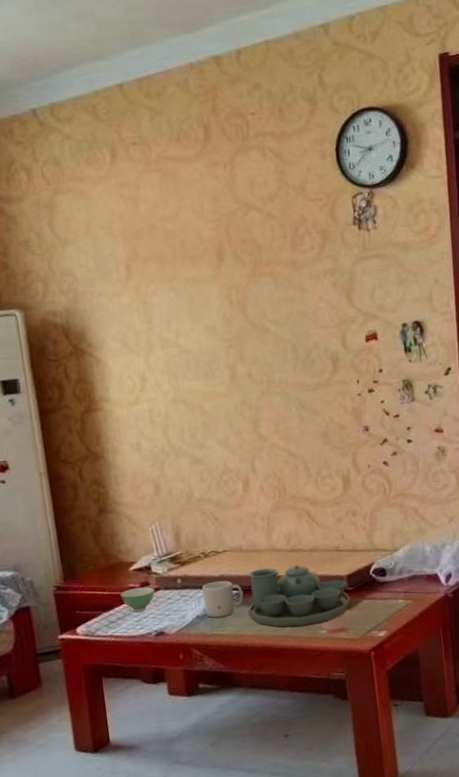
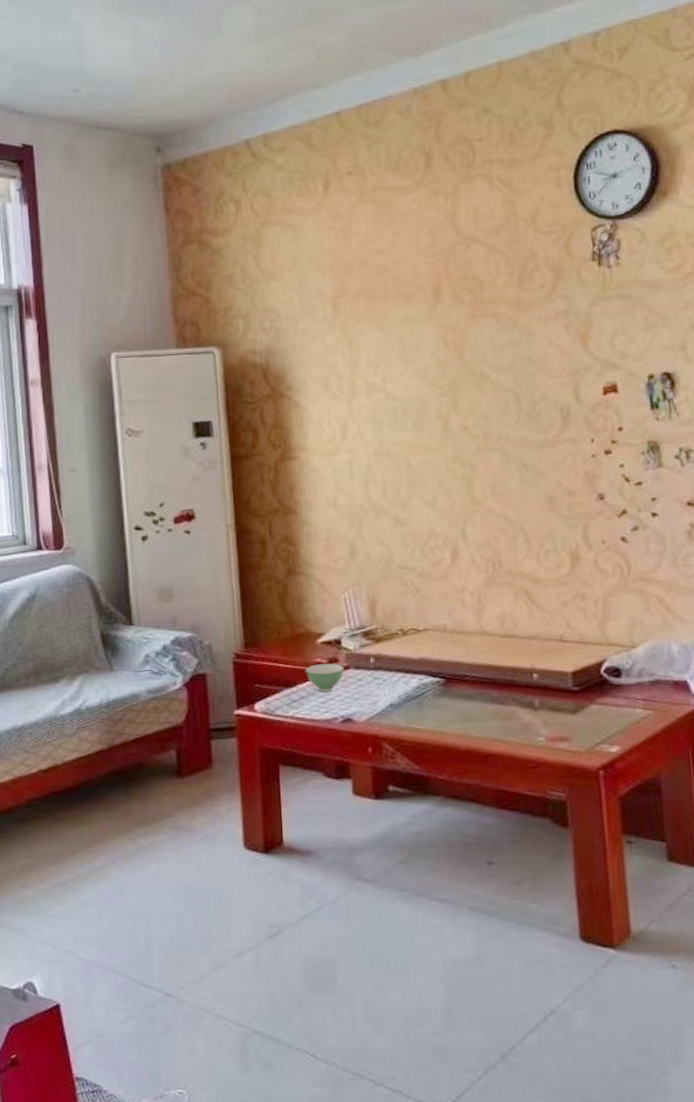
mug: present [201,580,244,618] -> none [397,664,446,708]
tea set: present [248,565,352,627] -> none [450,653,577,729]

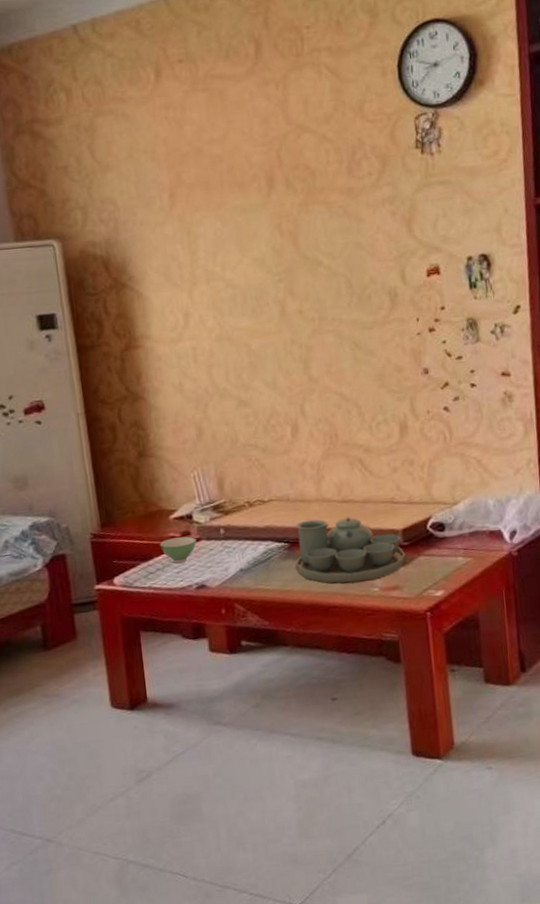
tea set: none [450,653,577,729] -> present [295,517,407,583]

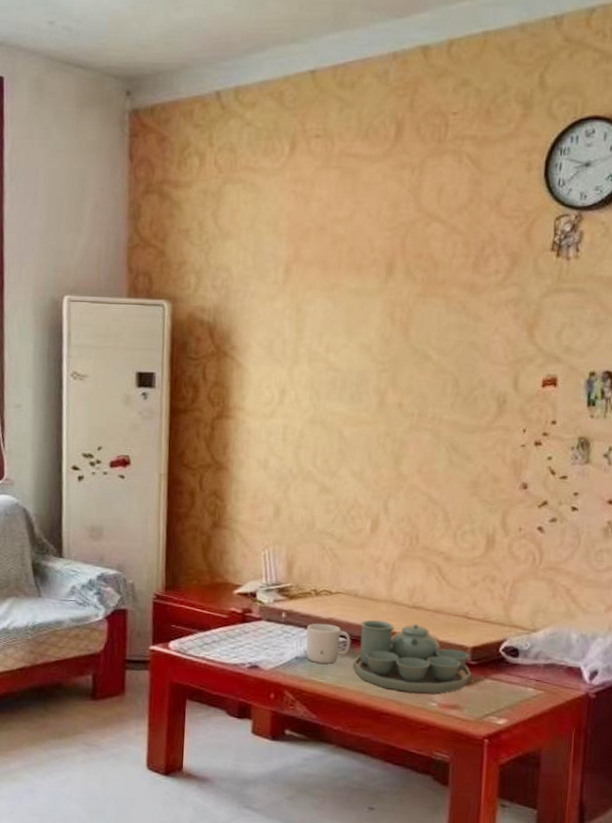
bowl: present [159,536,197,564] -> none [219,613,257,640]
mug: none [245,531,291,572] -> present [306,623,351,664]

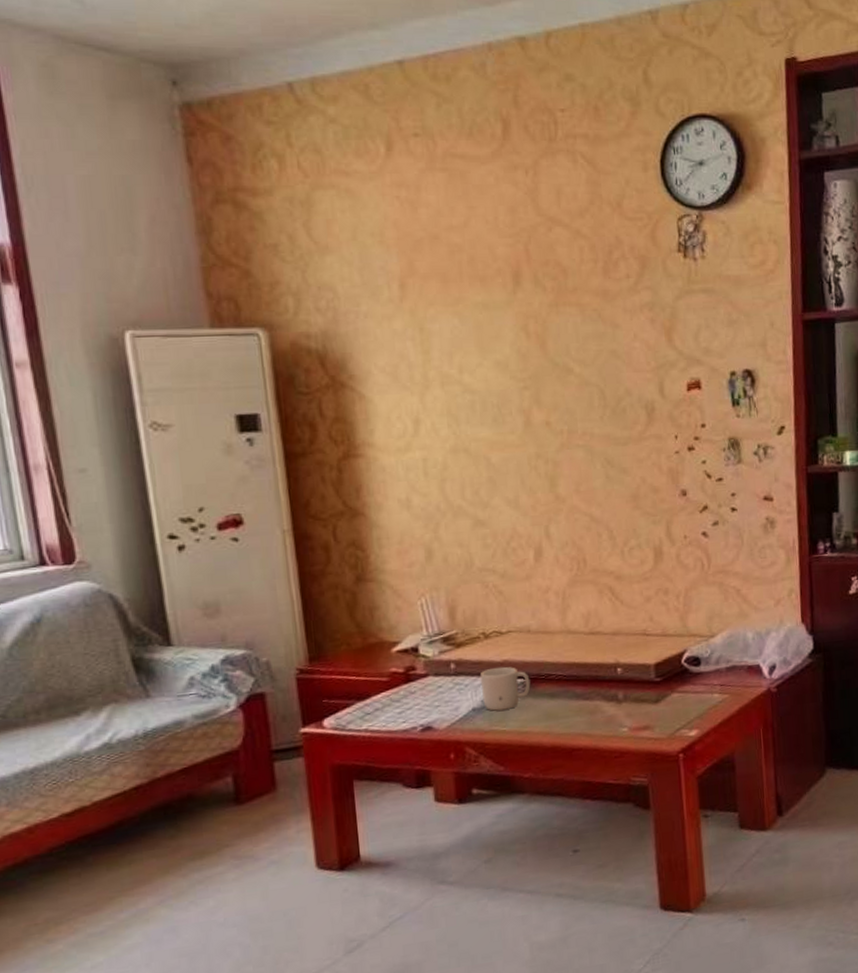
tea set: present [352,619,472,694] -> none [535,650,659,723]

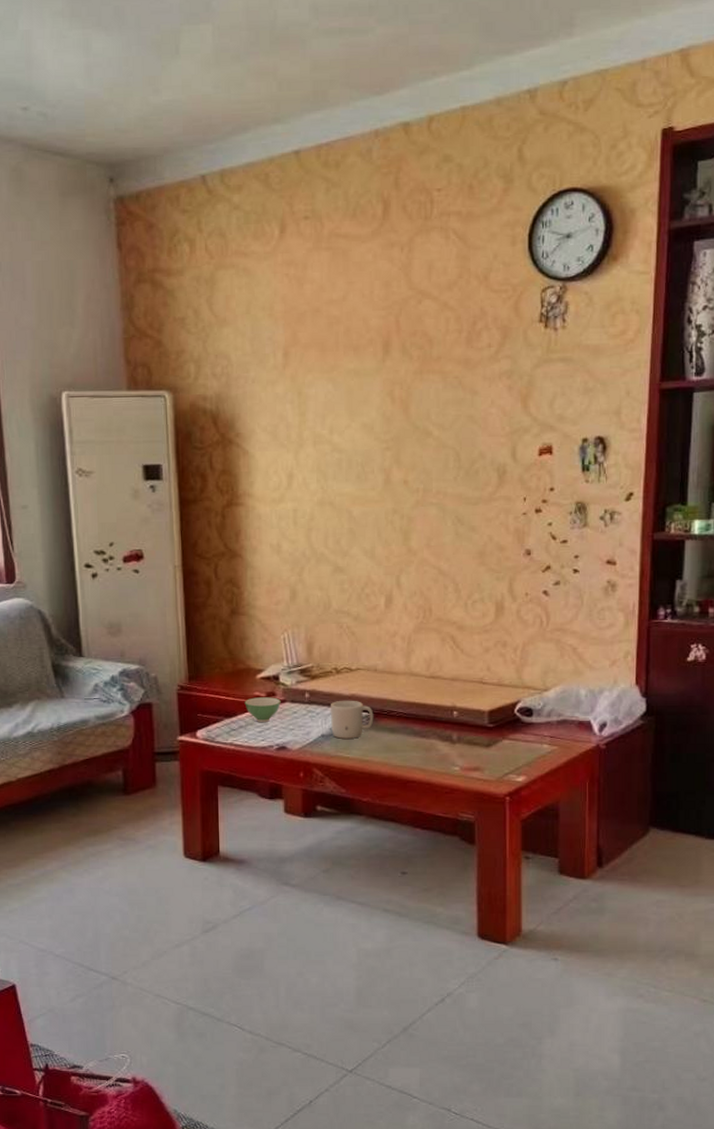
bowl: none [379,672,423,703] -> present [244,697,281,723]

